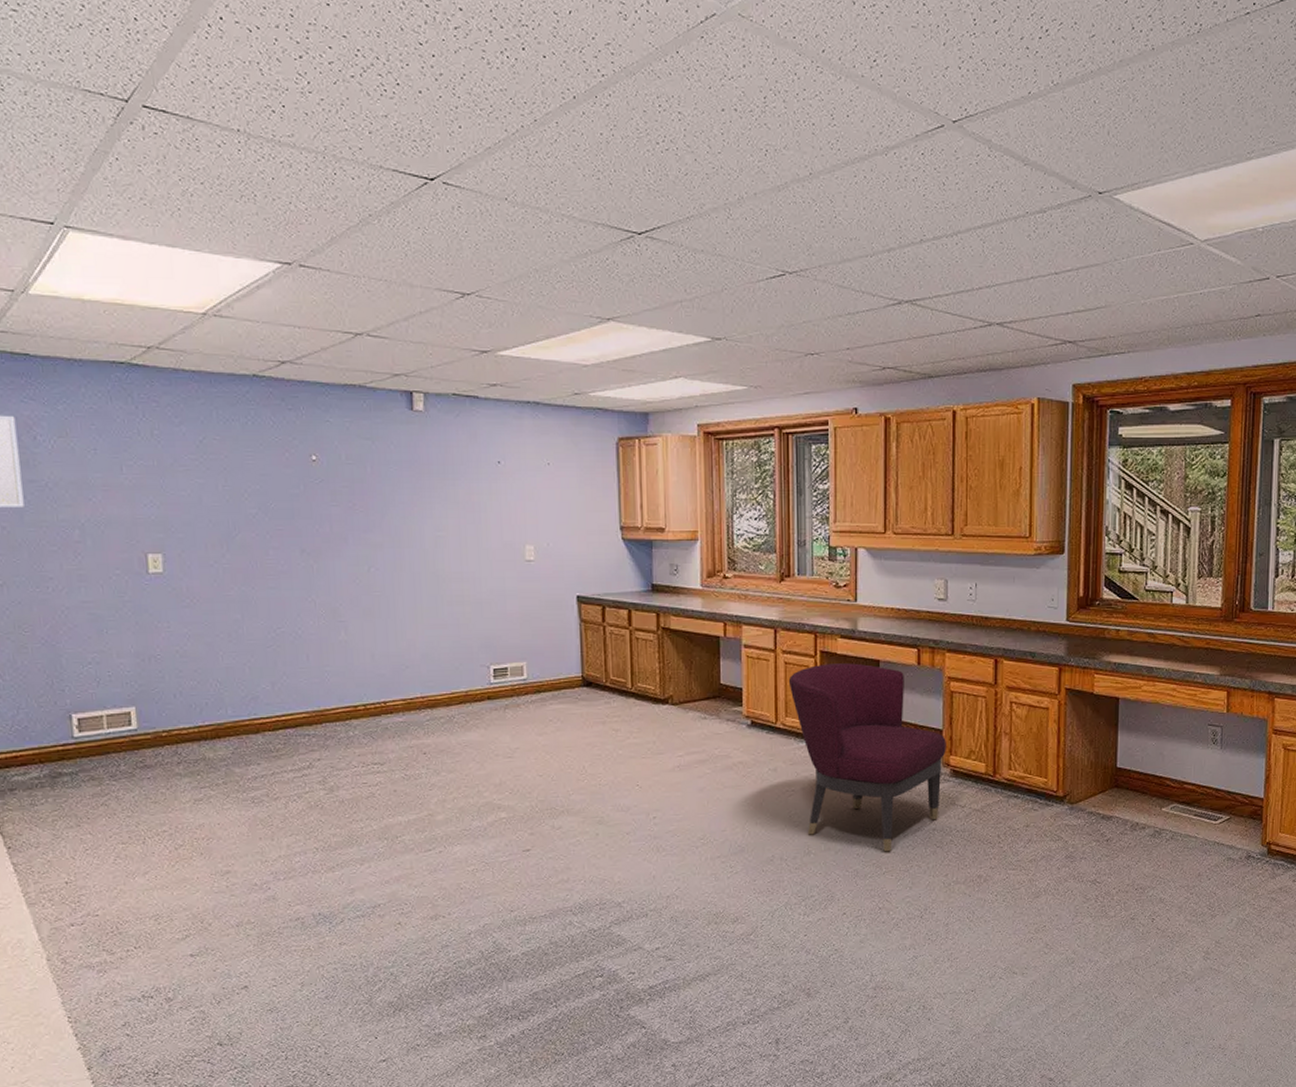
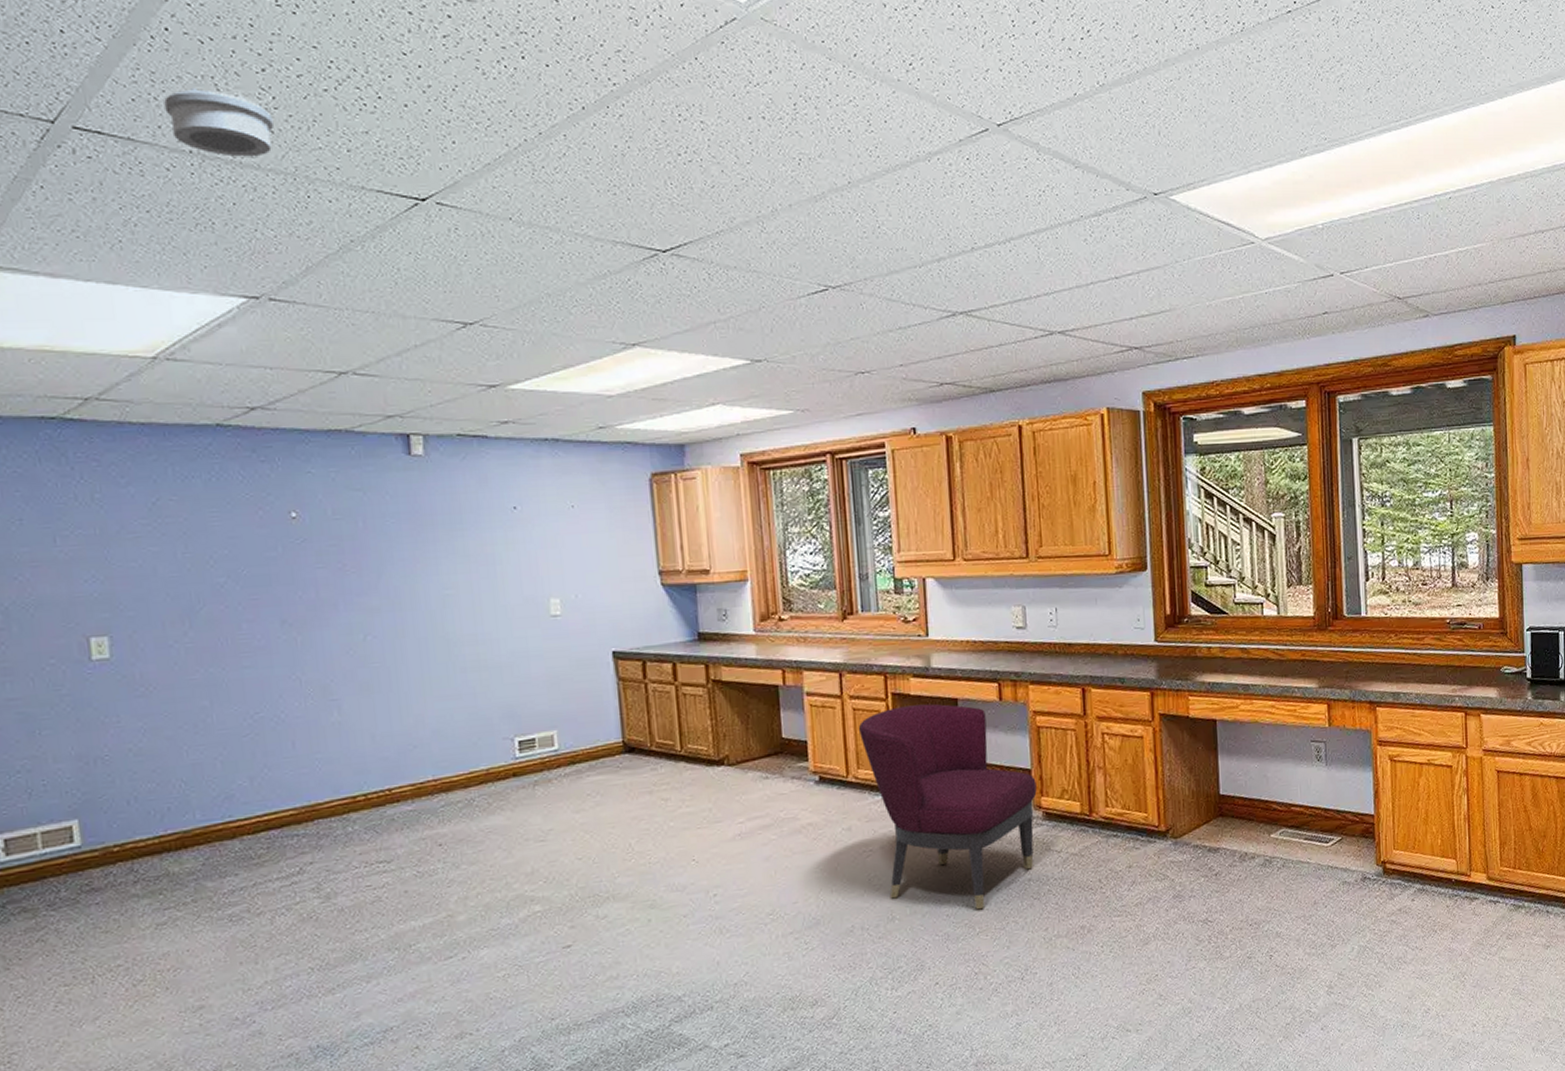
smoke detector: none [217,71,308,137] -> present [164,87,273,157]

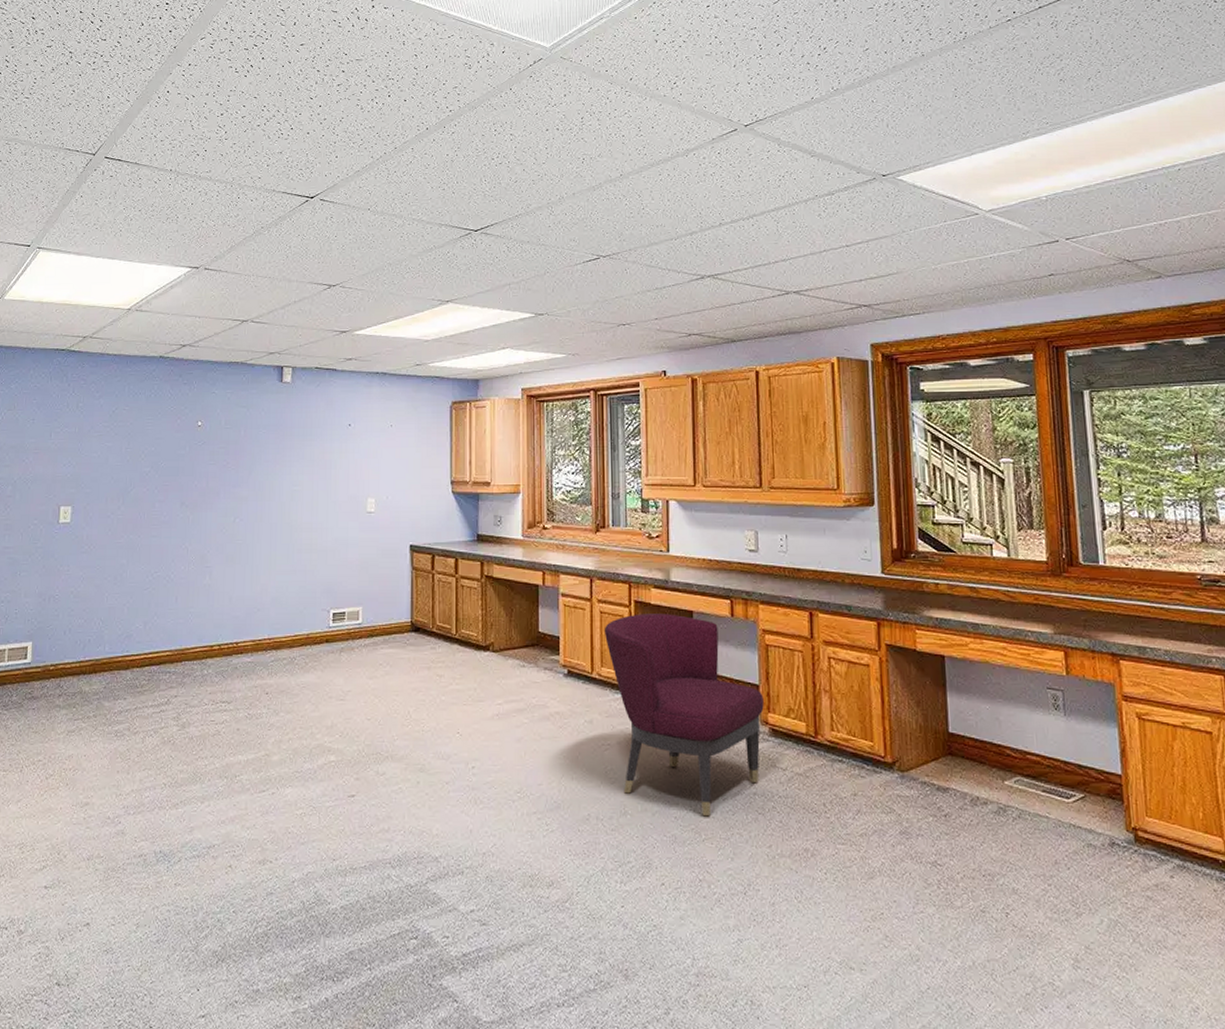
smoke detector: present [164,87,273,157] -> none [160,128,223,173]

